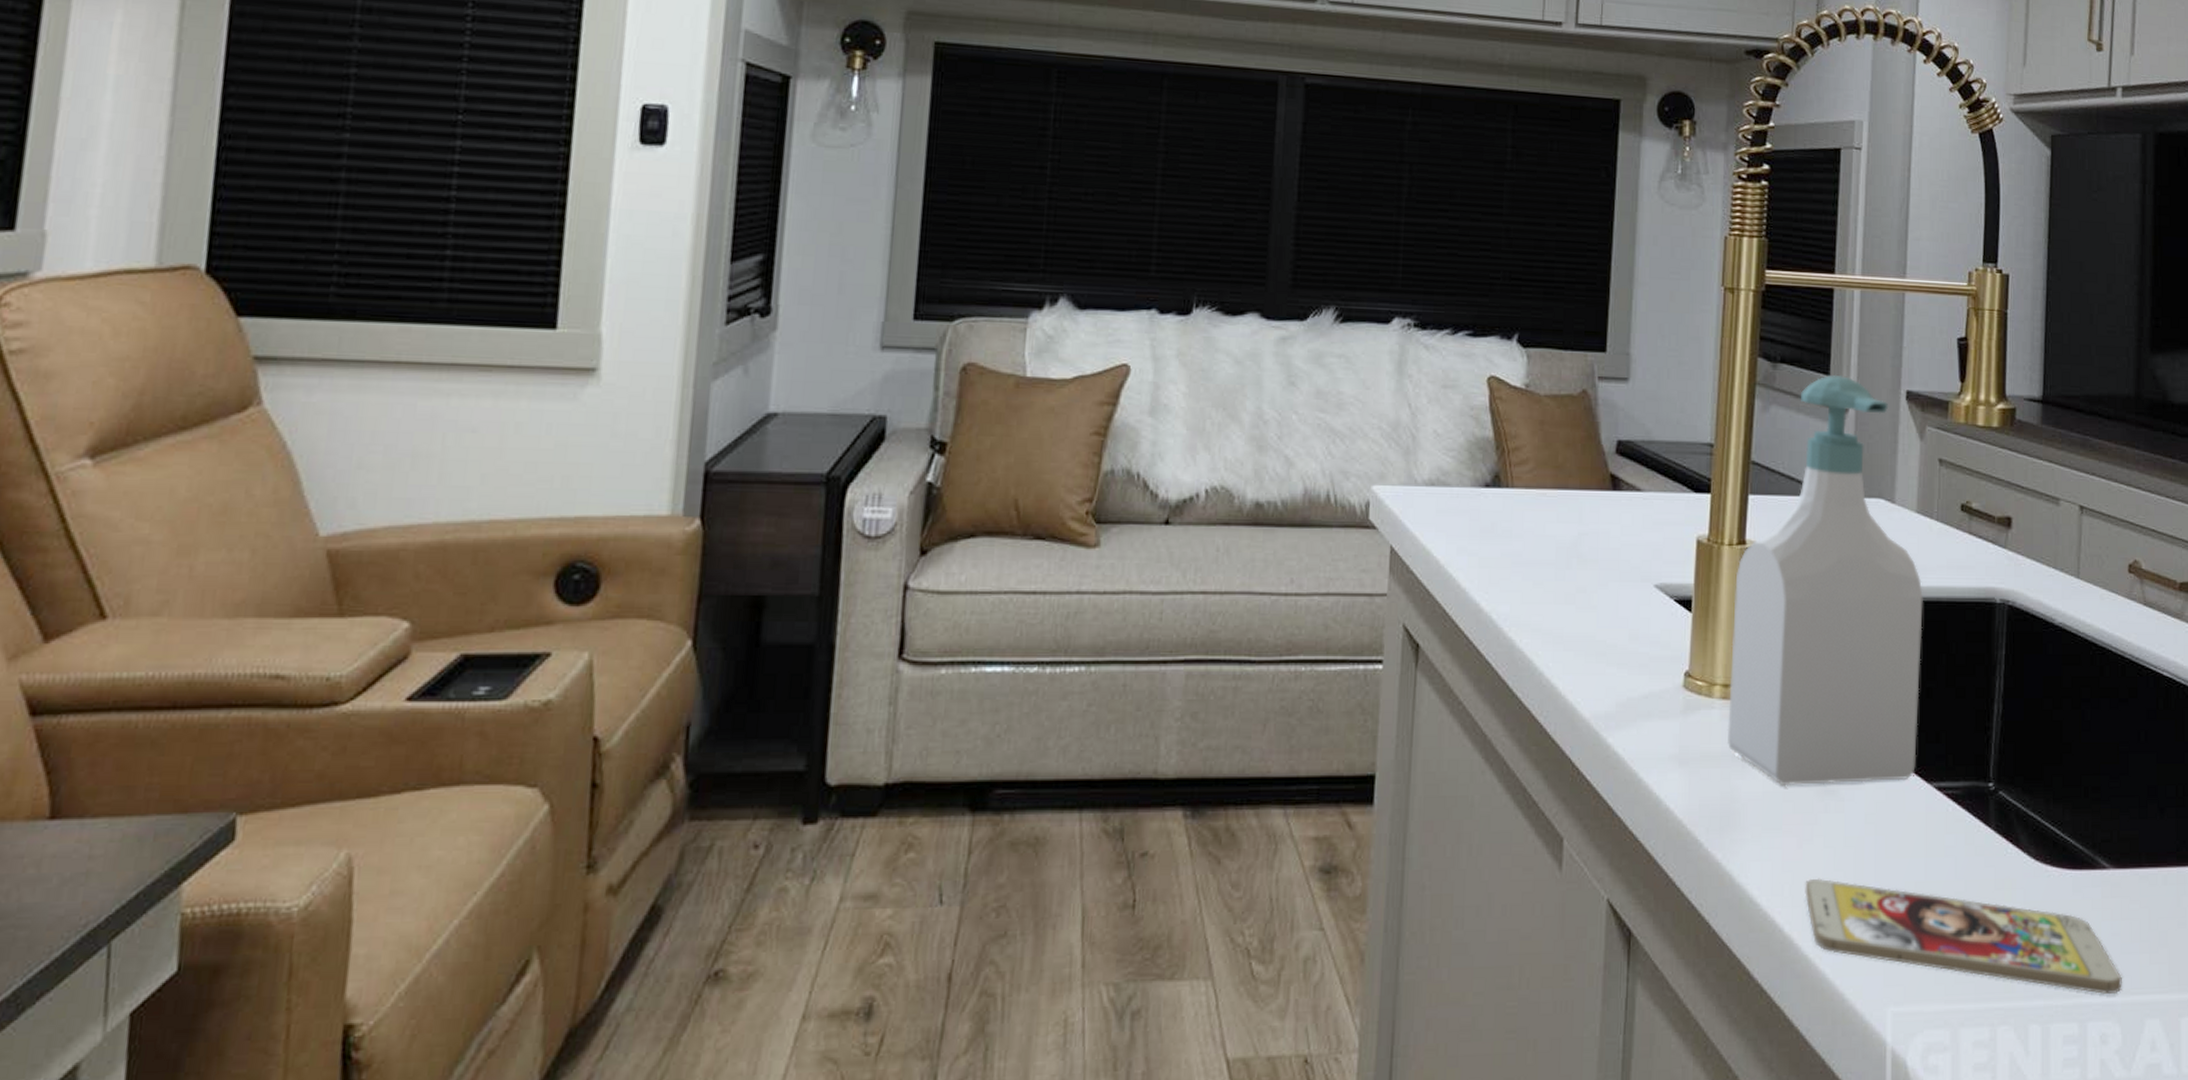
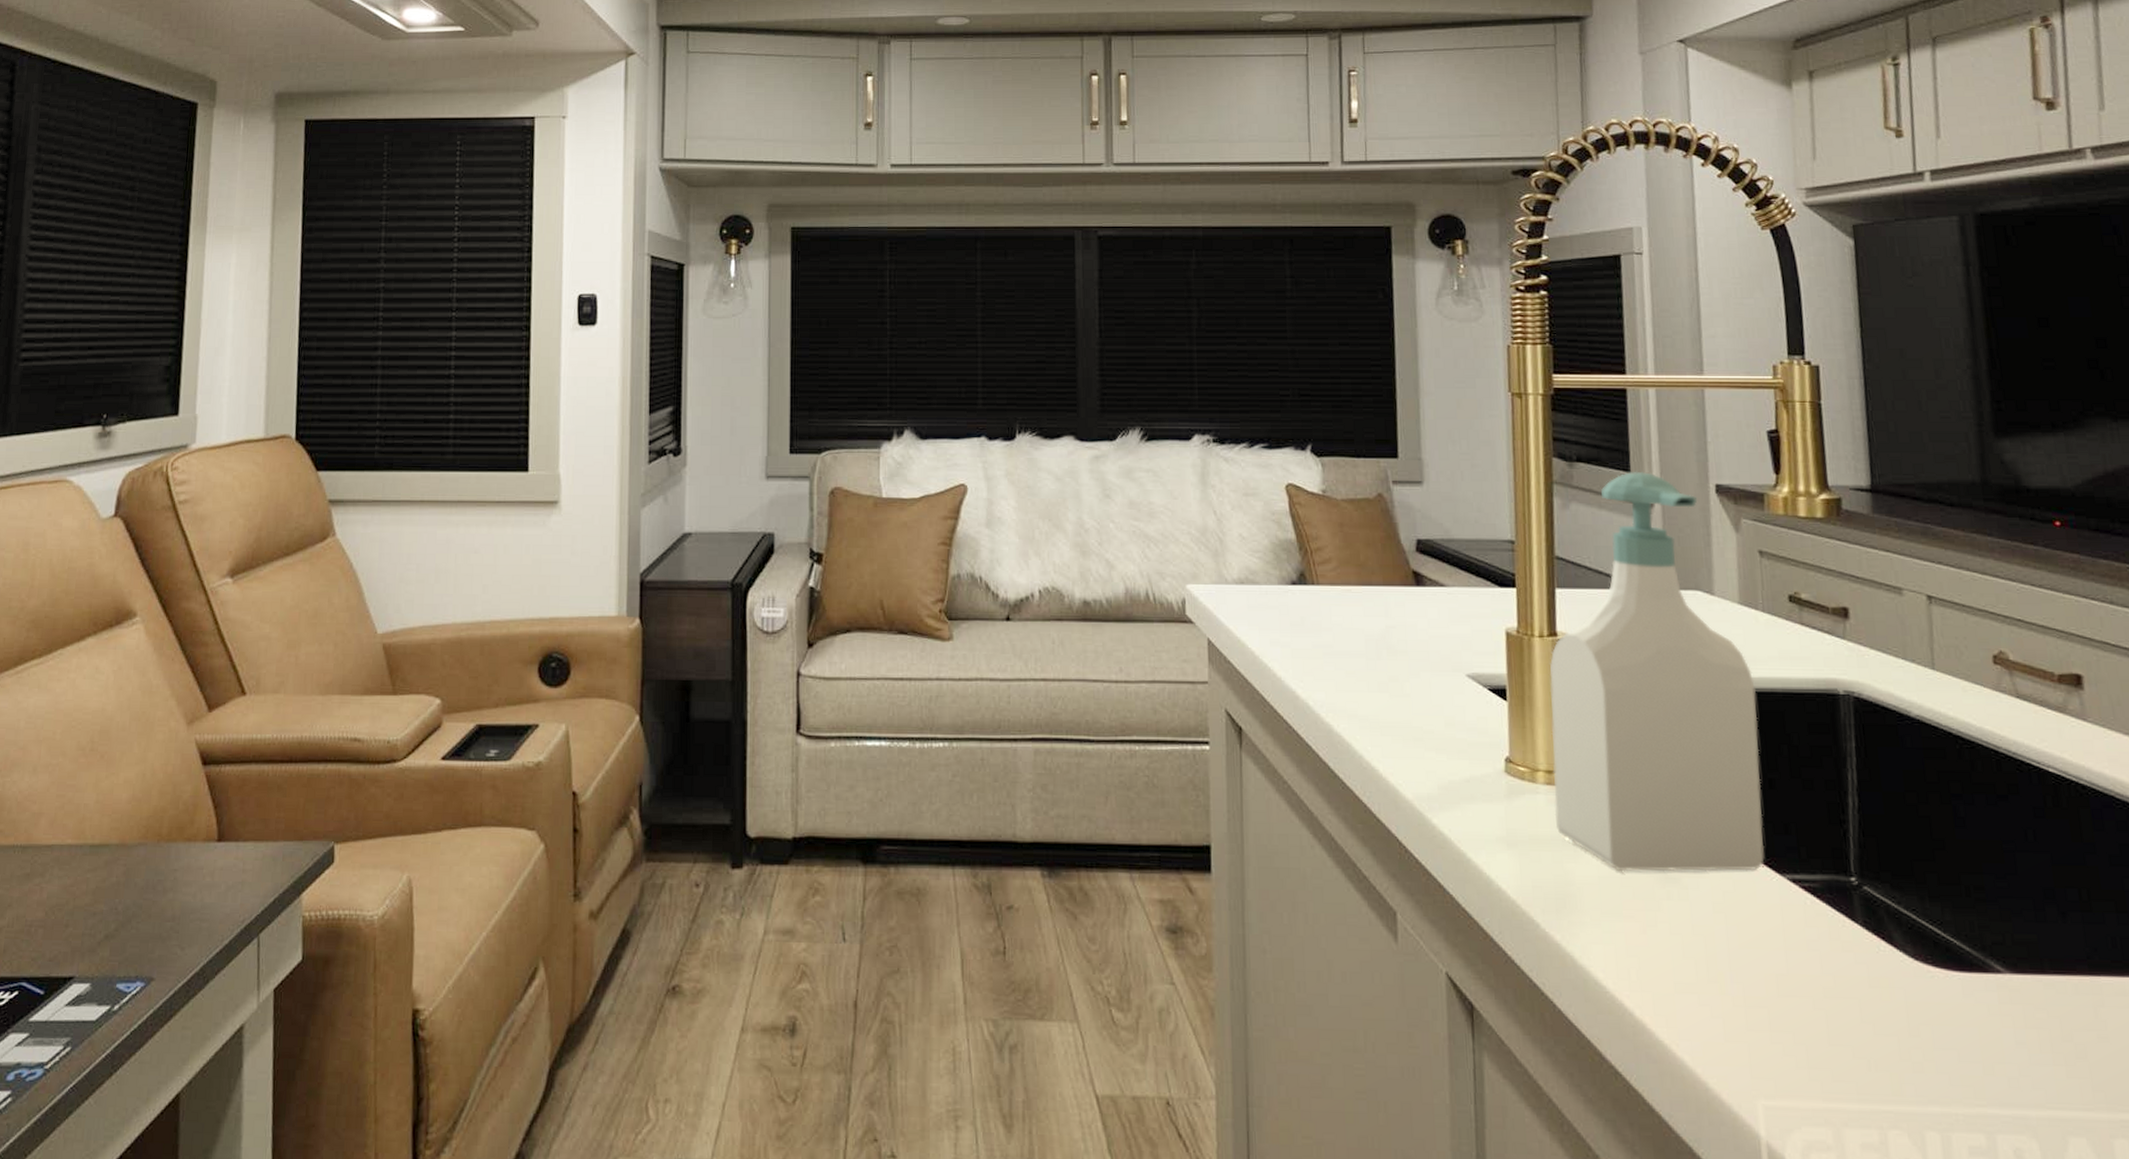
smartphone: present [1805,878,2122,994] -> none [1653,964,2035,1106]

